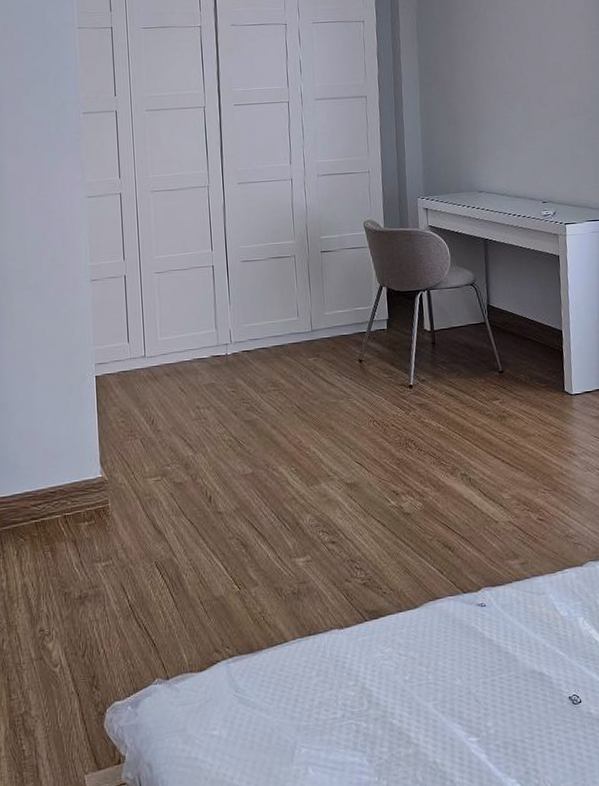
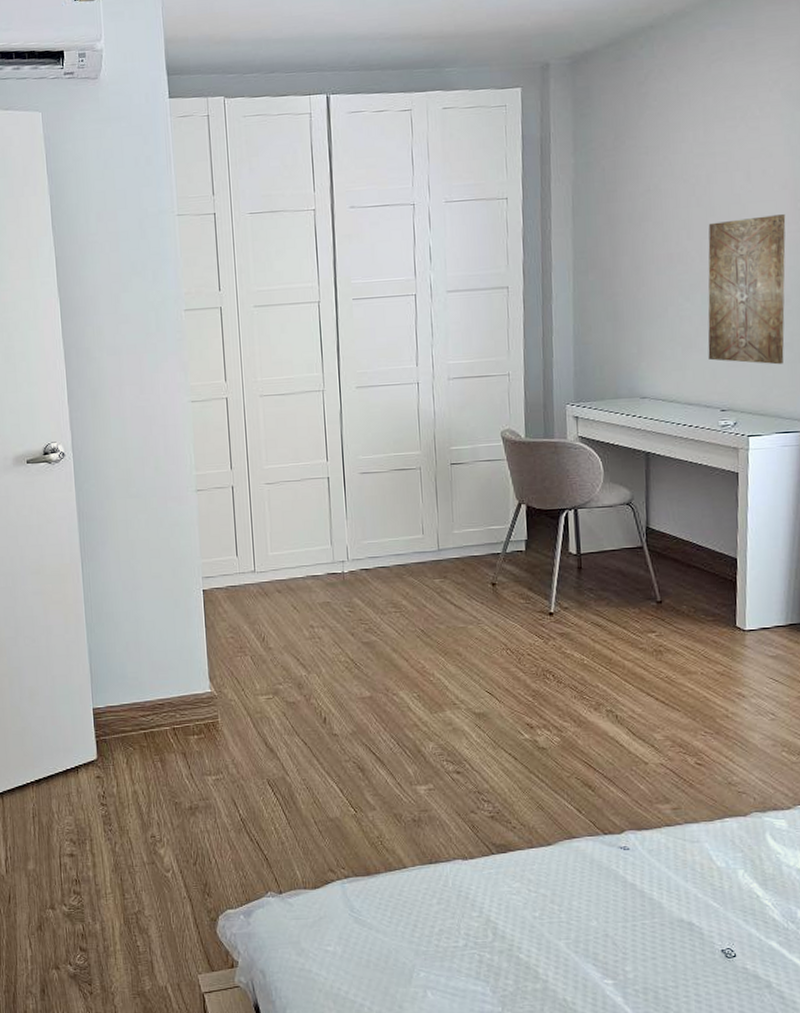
wall art: none [525,40,590,164] -> present [708,214,786,365]

